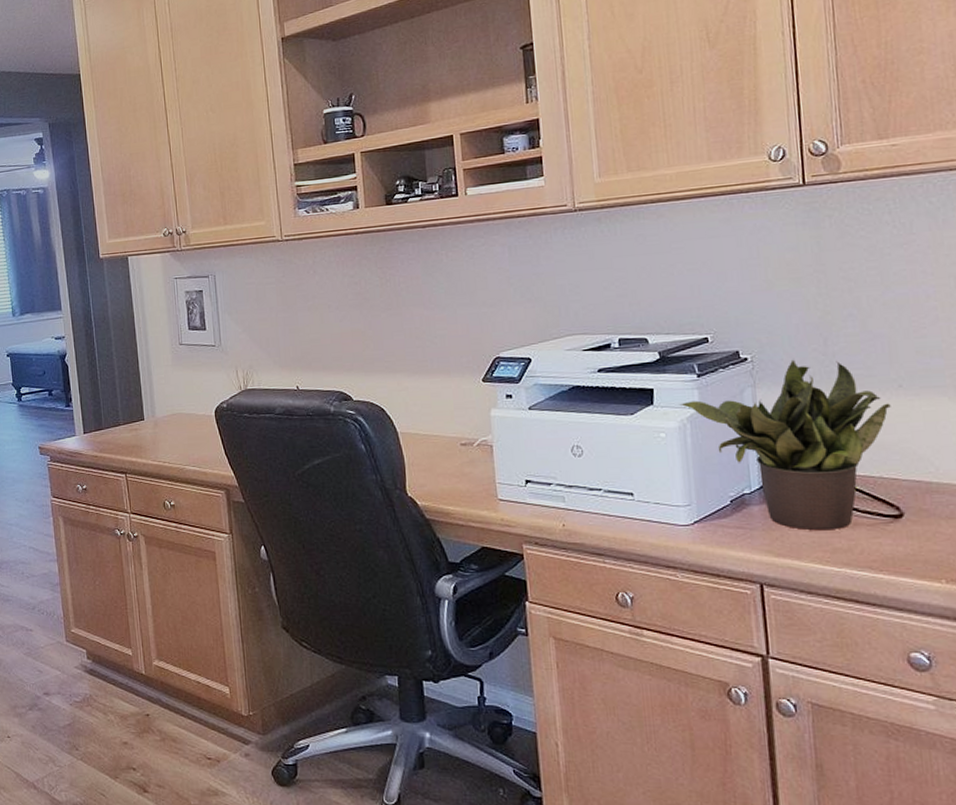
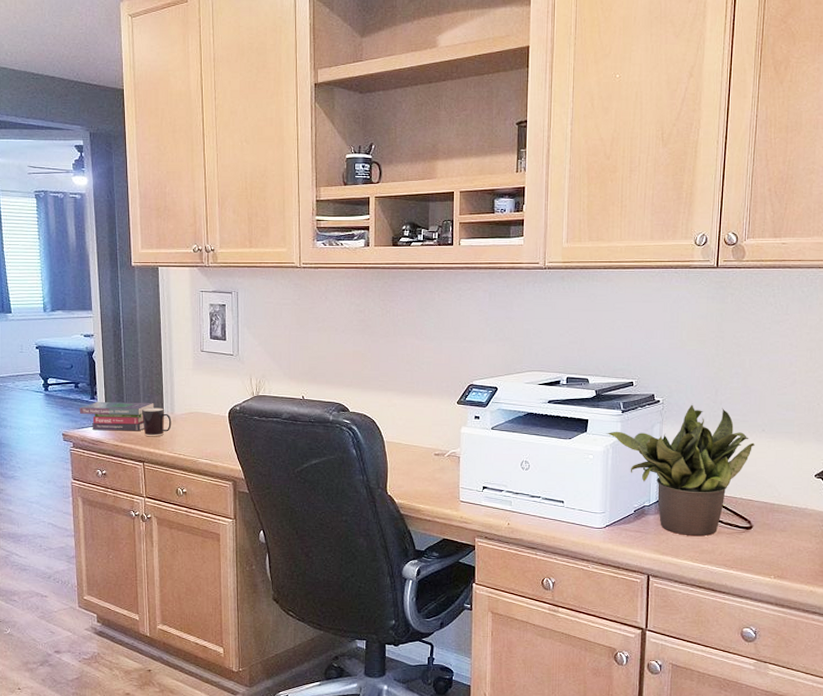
books: none [54,406,133,441] -> present [79,401,154,431]
mug: none [119,411,153,445] -> present [141,407,172,437]

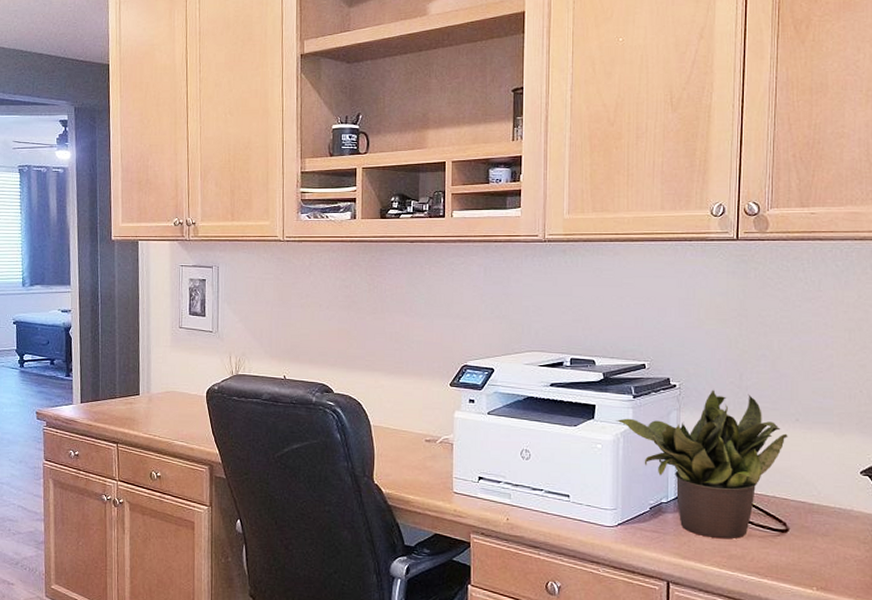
books: present [79,401,154,431] -> none [54,378,130,411]
mug: present [141,407,172,437] -> none [116,386,147,417]

